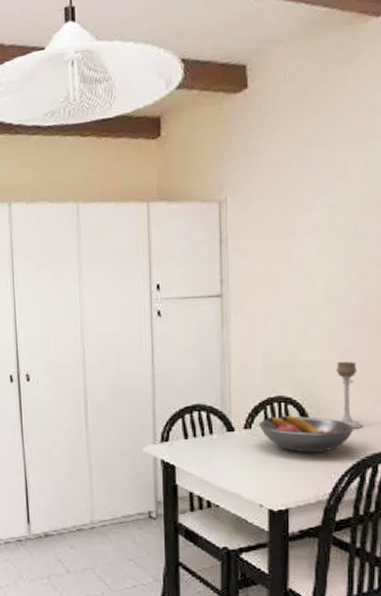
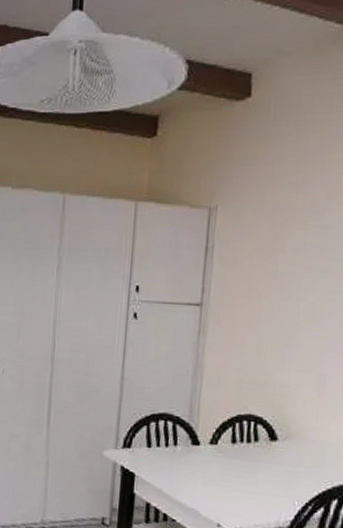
fruit bowl: present [259,415,354,453] -> none [225,434,324,478]
candle holder: present [336,361,364,429] -> none [306,385,334,457]

